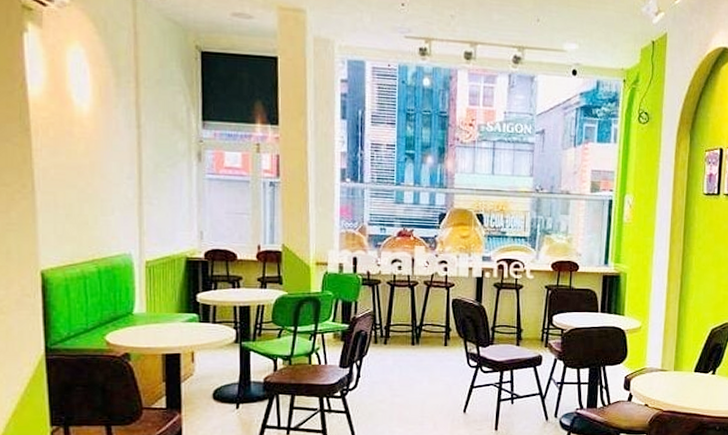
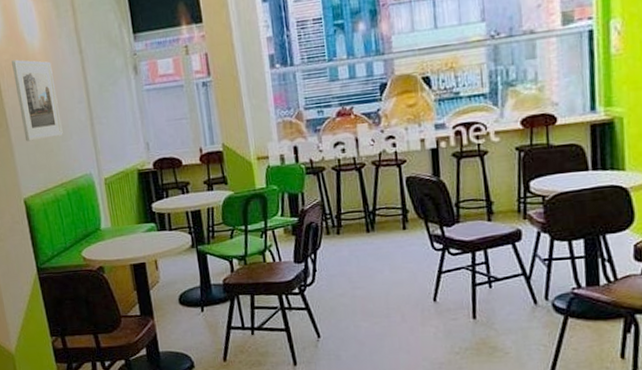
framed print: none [51,119,103,210] -> present [12,59,63,142]

